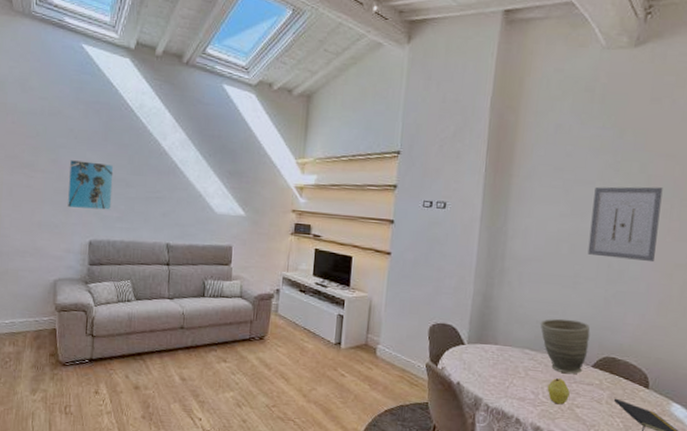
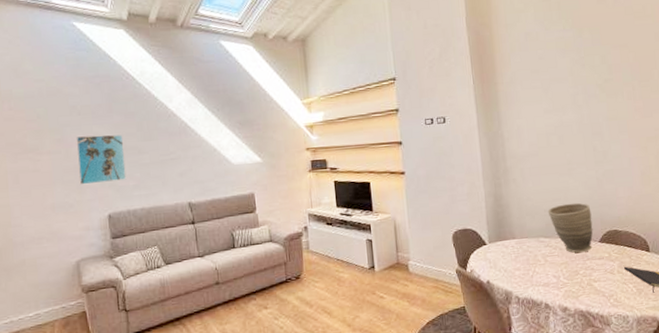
fruit: present [547,378,570,405] -> none [566,258,586,283]
wall art: present [587,186,663,263] -> none [568,74,629,142]

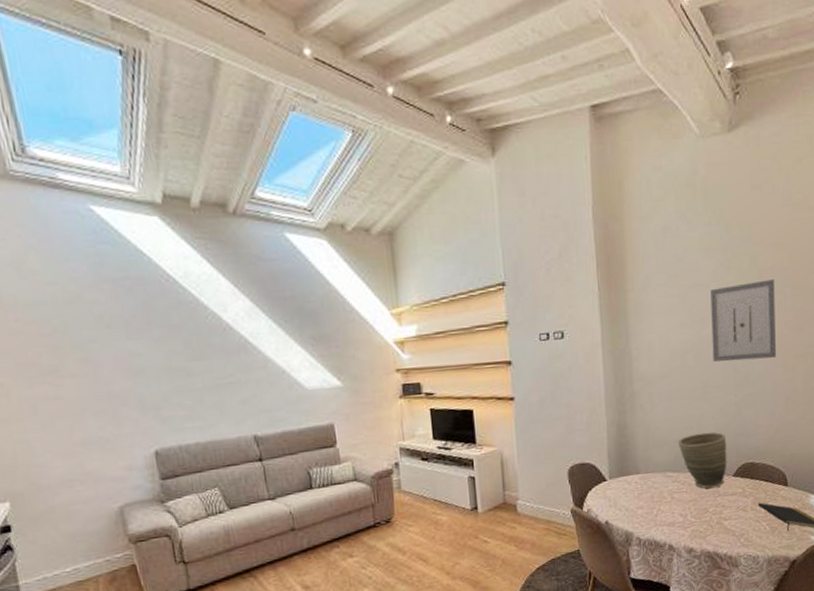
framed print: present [76,134,127,185] -> none [106,352,175,416]
wall art: none [568,74,629,142] -> present [711,279,776,362]

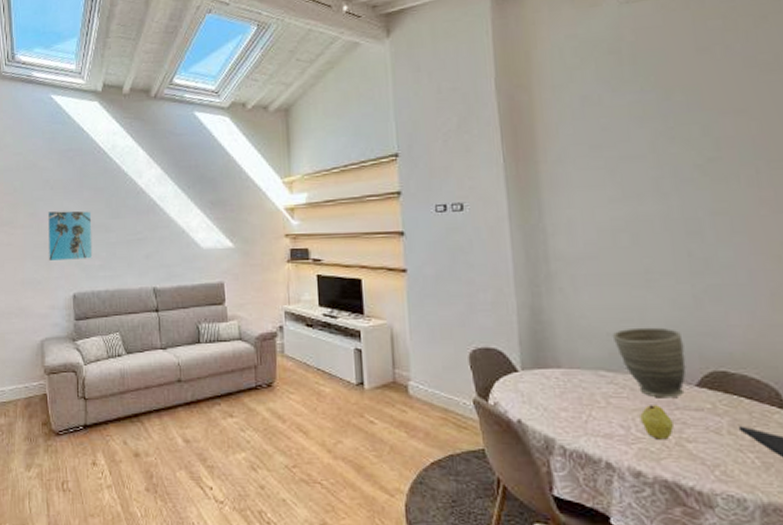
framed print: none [106,352,175,416] -> present [47,210,93,262]
fruit: none [694,495,716,522] -> present [640,405,674,440]
wall art: present [711,279,776,362] -> none [648,150,750,244]

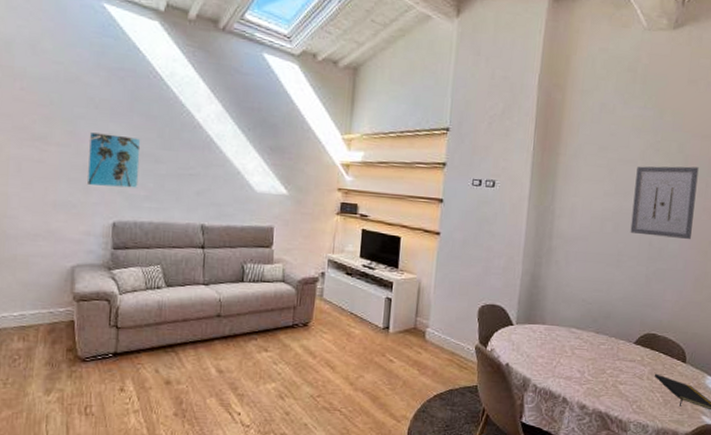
vase: present [612,327,686,398] -> none [585,296,633,352]
fruit: present [640,405,674,440] -> none [592,356,614,382]
wall art: none [648,150,750,244] -> present [630,166,699,240]

